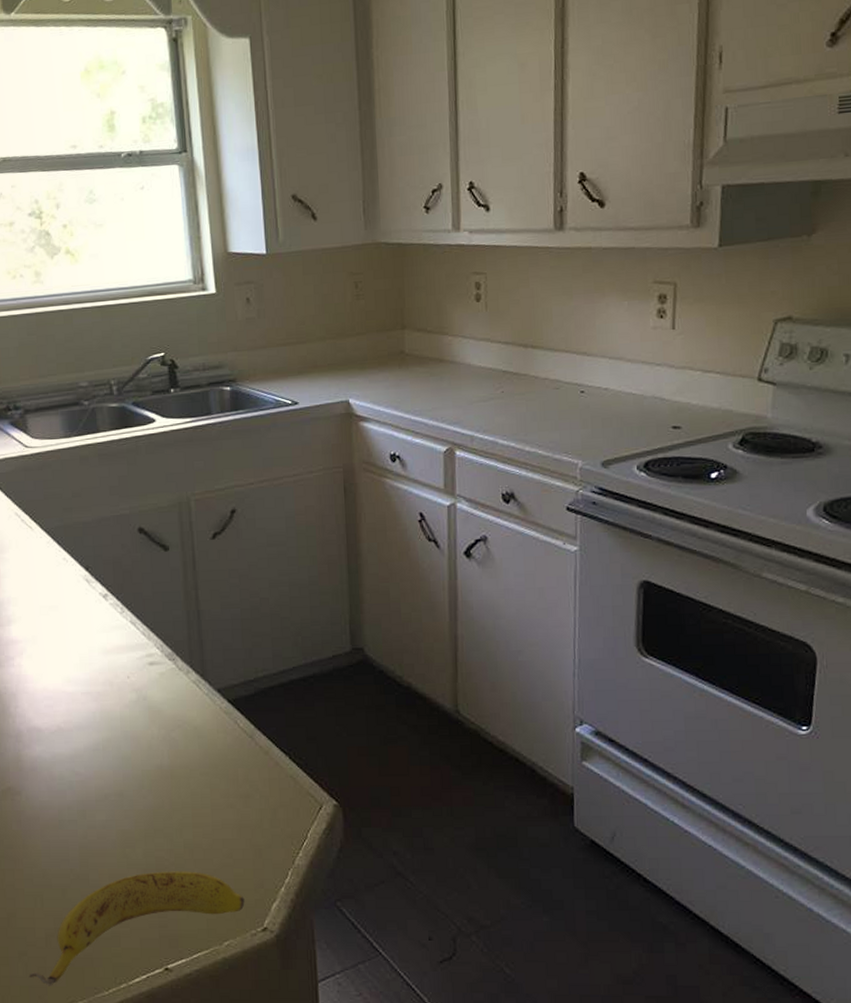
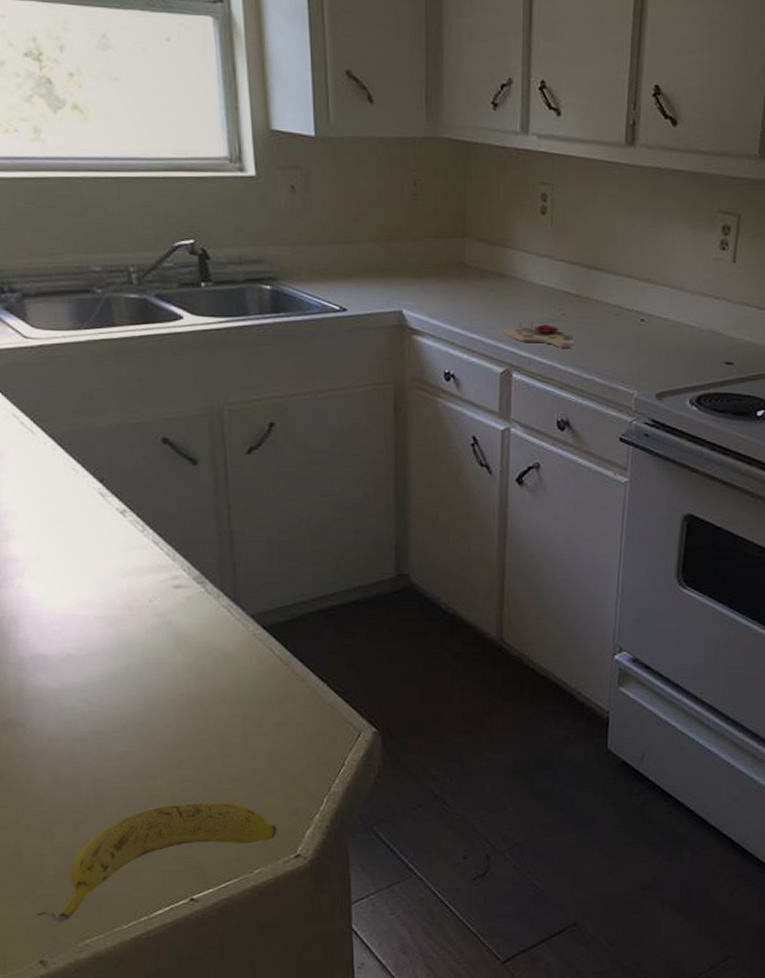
cutting board: none [441,399,515,424] -> present [499,320,574,348]

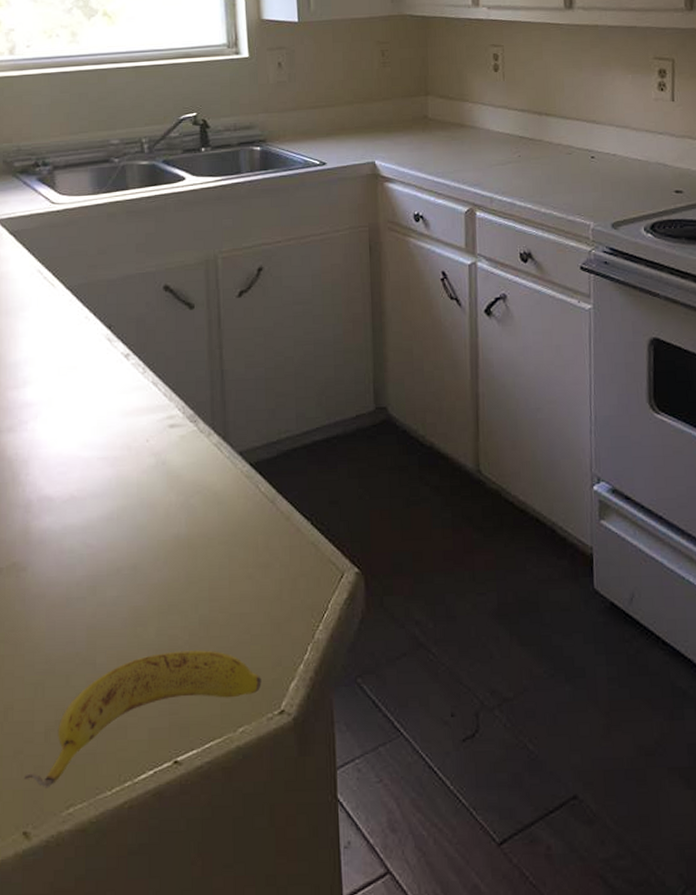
cutting board: present [499,320,574,348] -> none [462,163,531,186]

